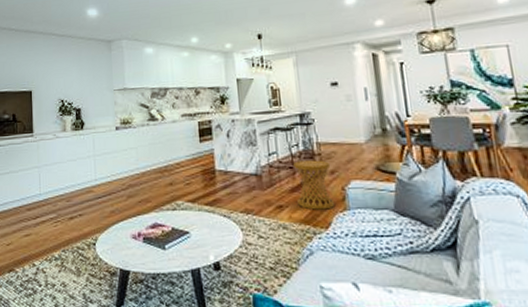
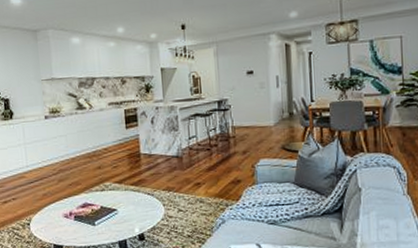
side table: present [293,160,335,210] -> none [211,142,246,186]

